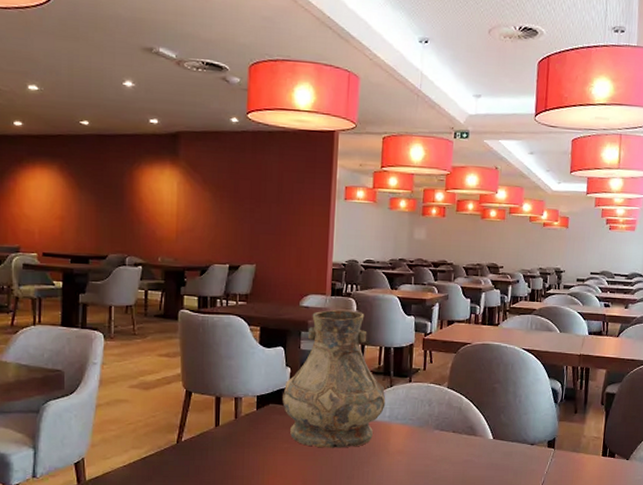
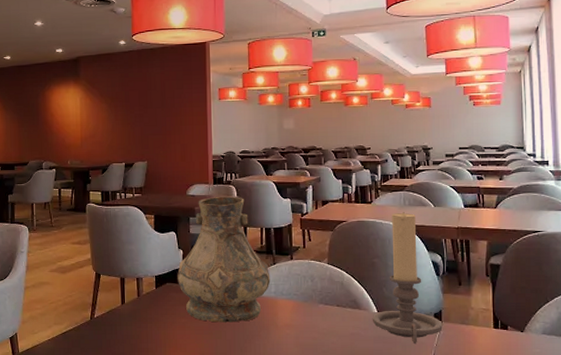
candle holder: none [487,337,555,471] -> present [372,212,443,344]

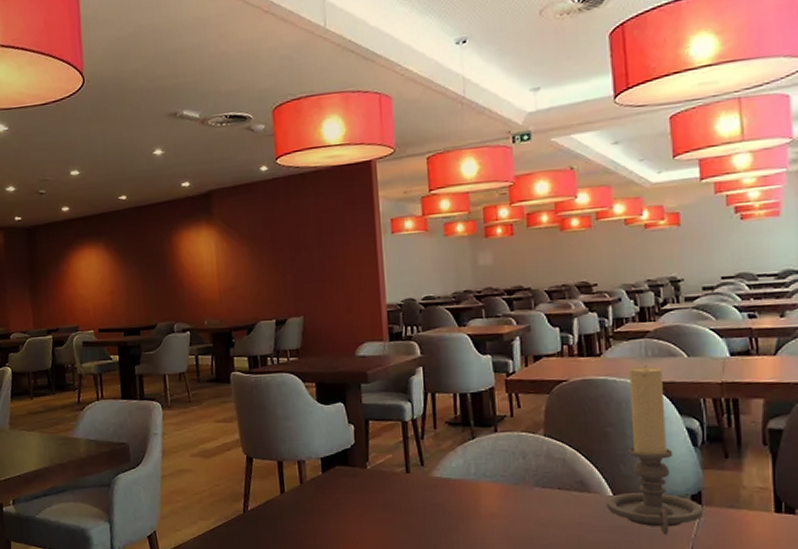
vase: present [177,196,271,323] -> none [349,355,469,513]

